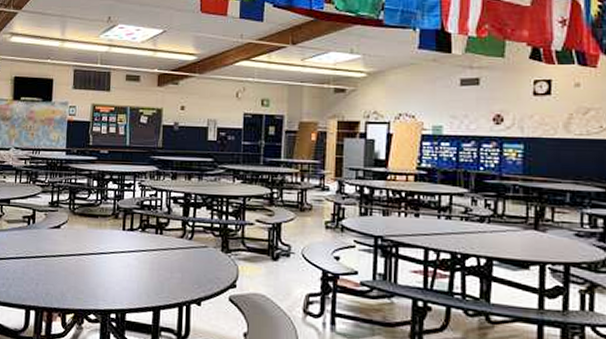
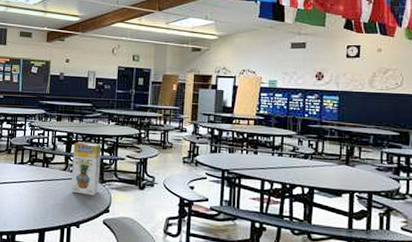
juice box: none [190,203,226,267] -> present [71,141,102,195]

